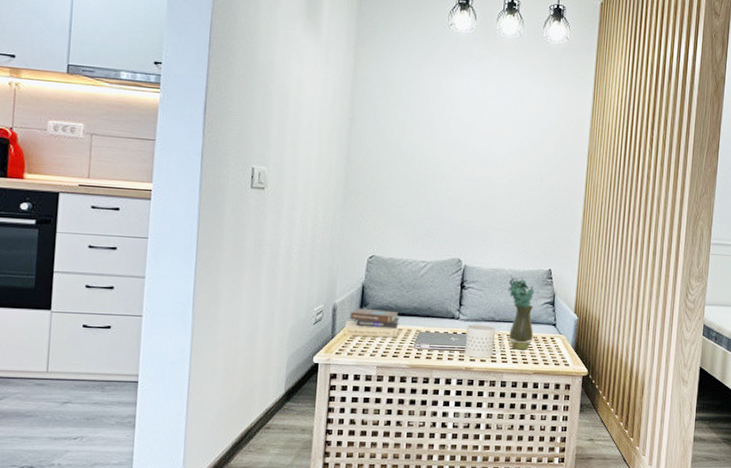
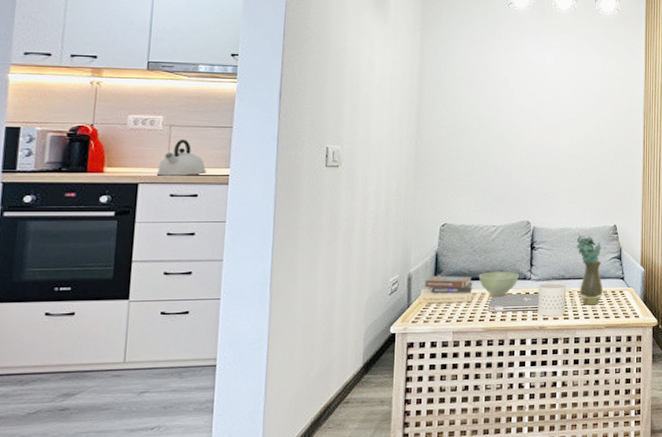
kettle: none [77,149,129,188] -> present [156,139,207,176]
bowl: none [405,308,447,335] -> present [478,271,519,297]

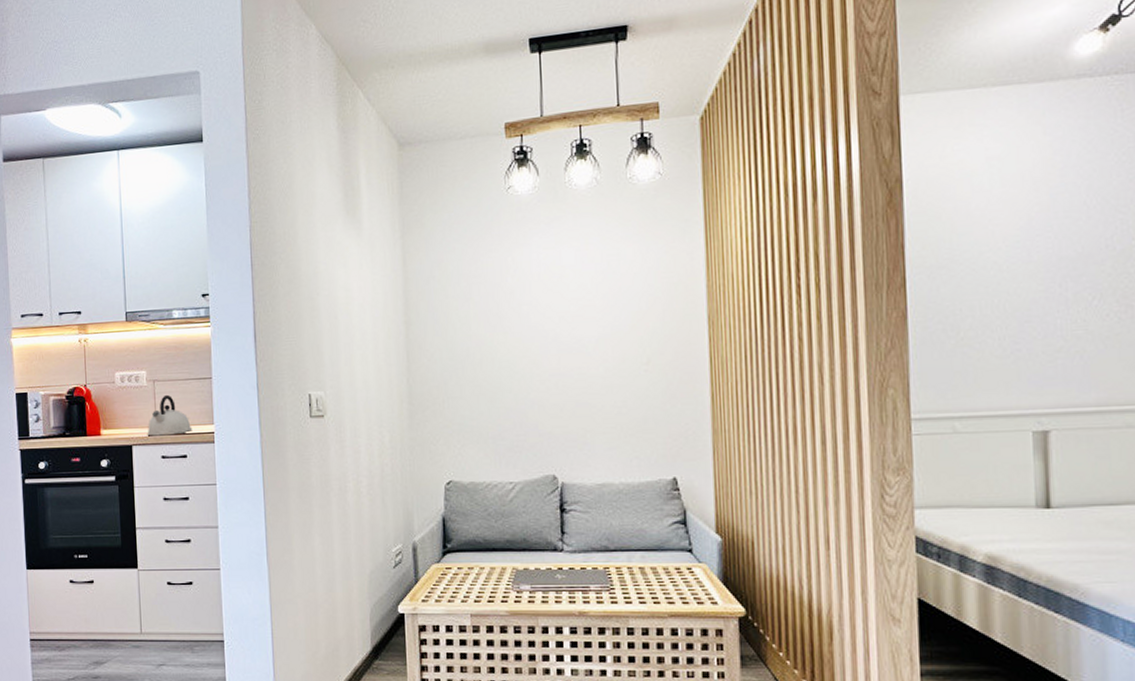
books: present [419,275,473,303] -> none [427,545,491,578]
bowl: present [478,271,519,297] -> none [496,540,548,573]
mug: present [537,282,575,318] -> none [573,555,625,601]
vase: present [576,233,603,305] -> none [621,489,664,586]

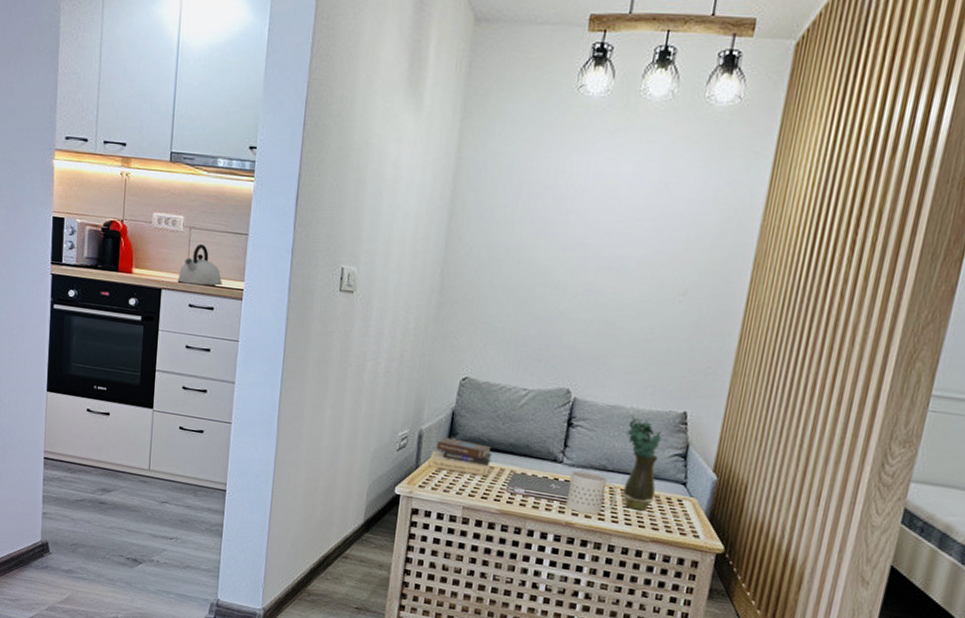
books: none [427,545,491,578] -> present [428,437,492,476]
mug: none [573,555,625,601] -> present [565,470,617,515]
vase: none [621,489,664,586] -> present [623,415,662,511]

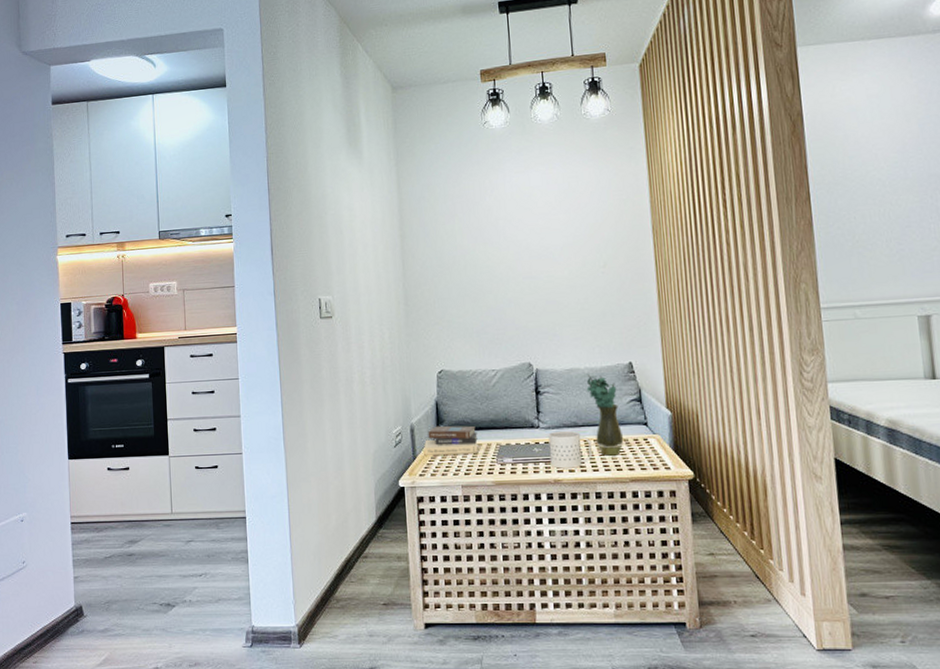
kettle: present [177,243,223,286] -> none [177,301,218,338]

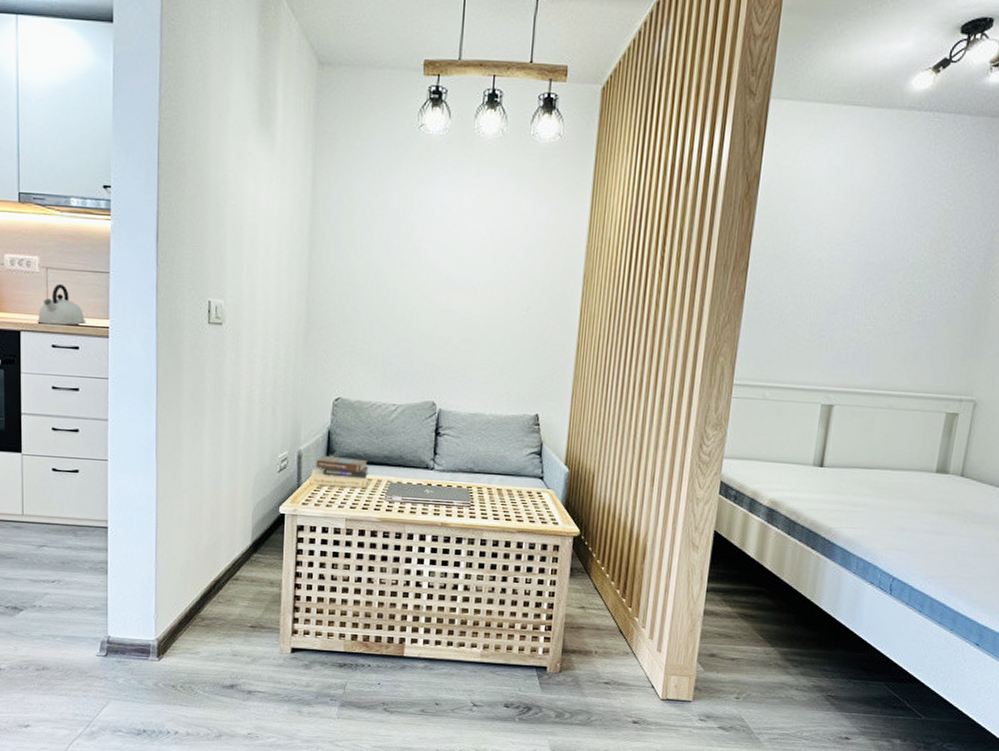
kettle: none [177,301,218,338] -> present [37,283,86,326]
mug: present [548,430,592,470] -> none [440,475,484,515]
vase: present [586,373,624,456] -> none [488,420,519,506]

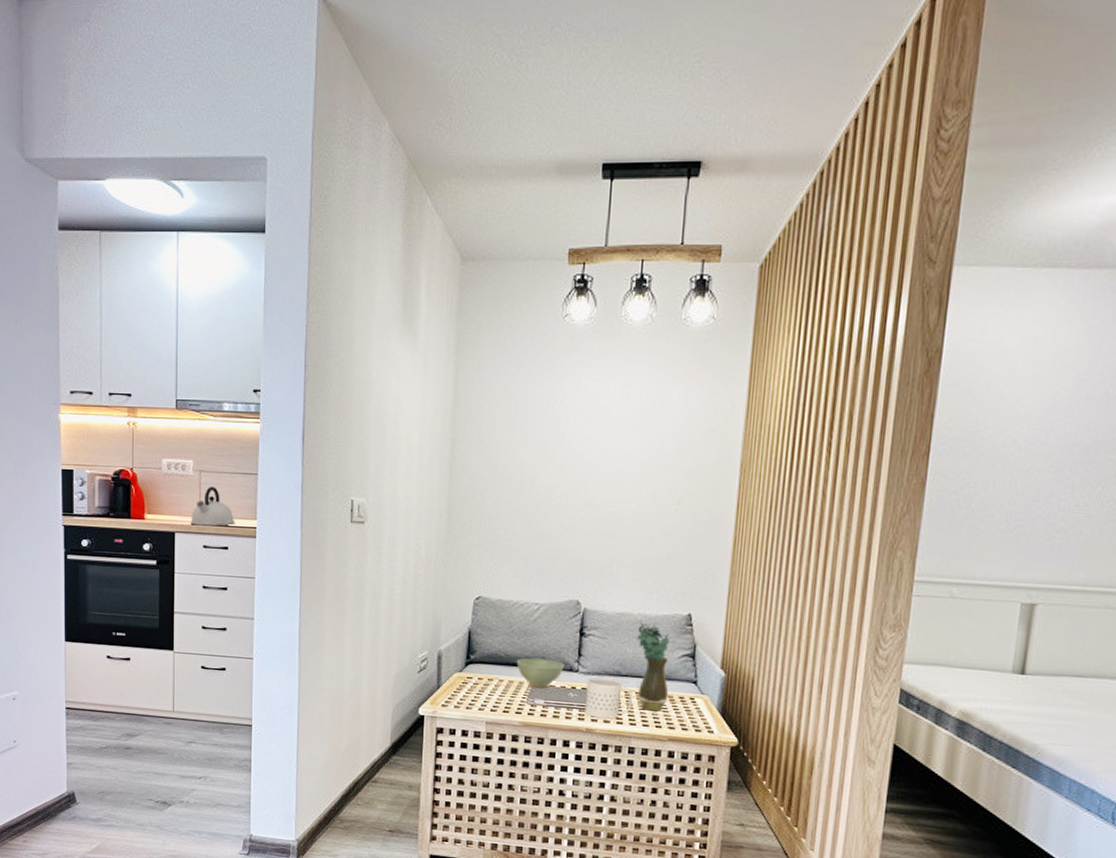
books: present [310,455,369,488] -> none [449,655,510,690]
bowl: none [375,456,421,486] -> present [516,657,564,689]
mug: none [440,475,484,515] -> present [585,677,632,720]
vase: none [488,420,519,506] -> present [636,620,670,712]

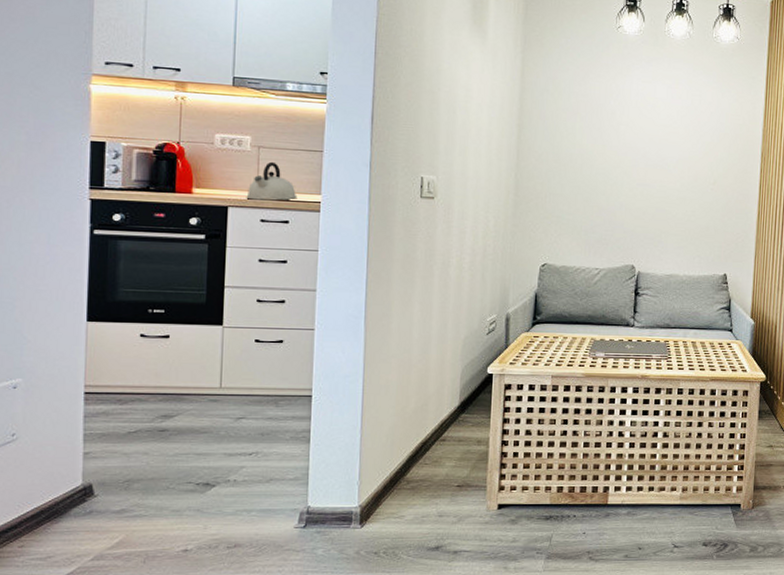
bowl: present [516,657,564,689] -> none [579,316,622,343]
mug: present [585,677,632,720] -> none [640,330,680,367]
vase: present [636,620,670,712] -> none [682,280,710,357]

